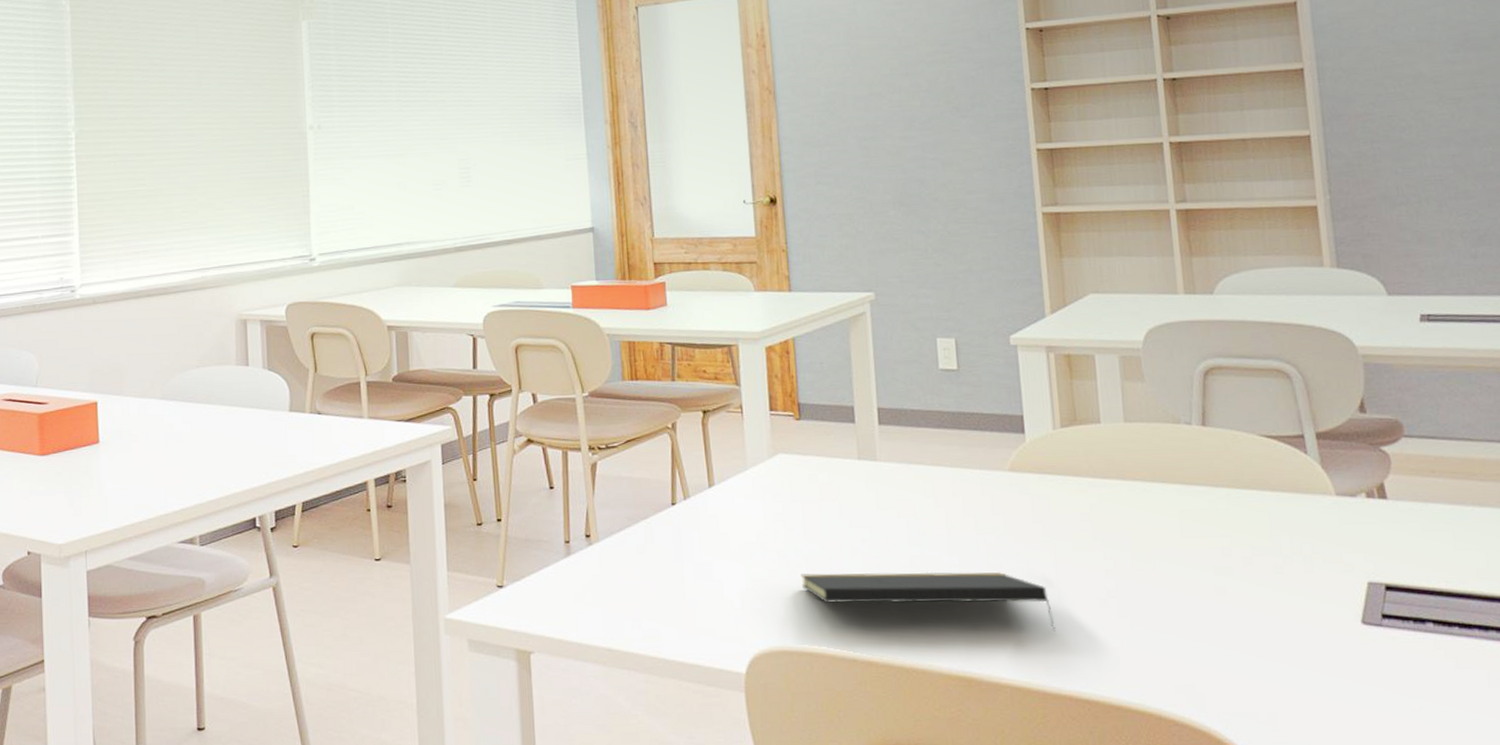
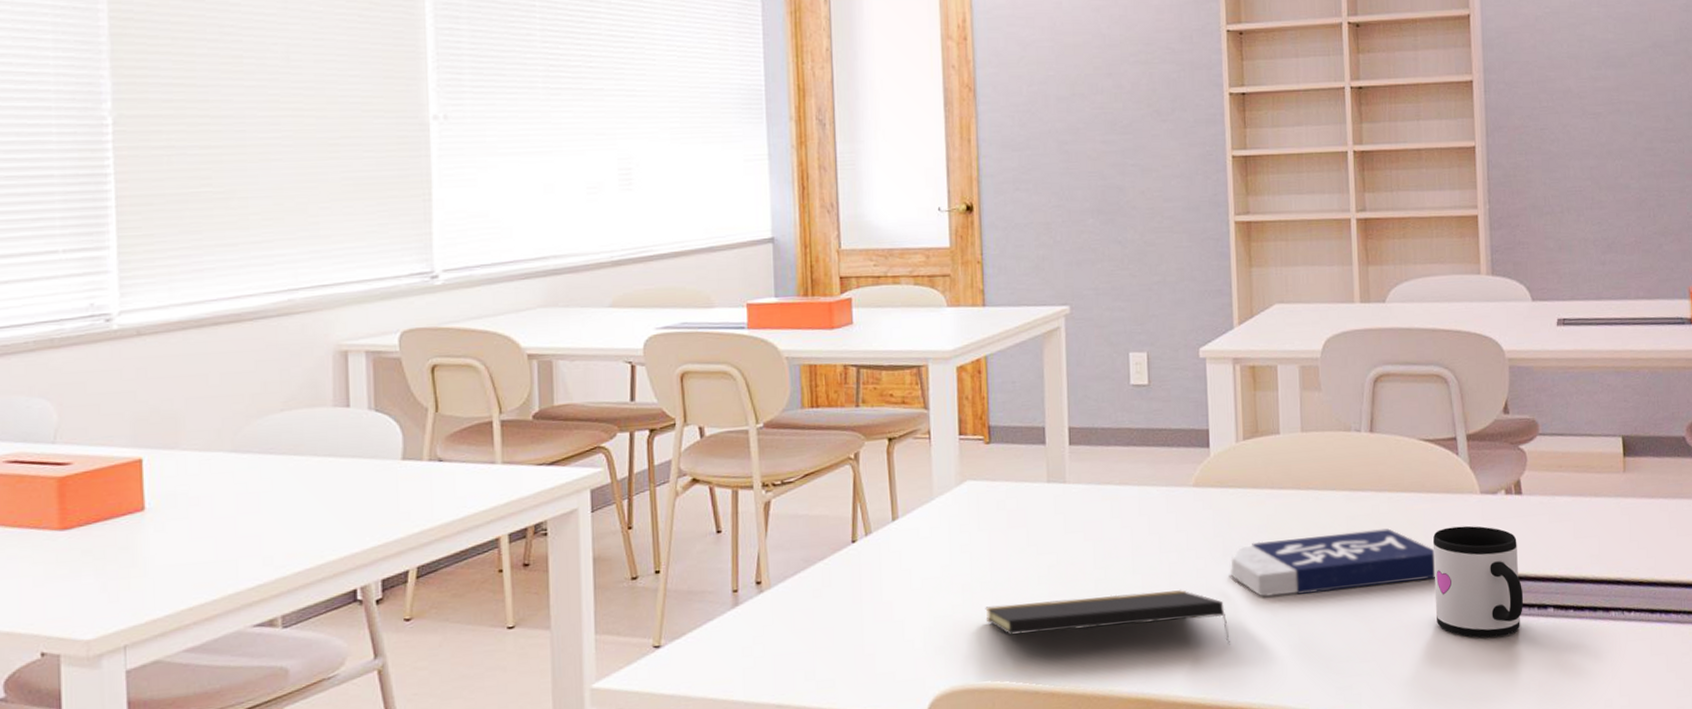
book: none [1052,525,1286,586] -> present [1230,528,1435,597]
mug: none [1281,528,1396,649] -> present [1432,525,1524,638]

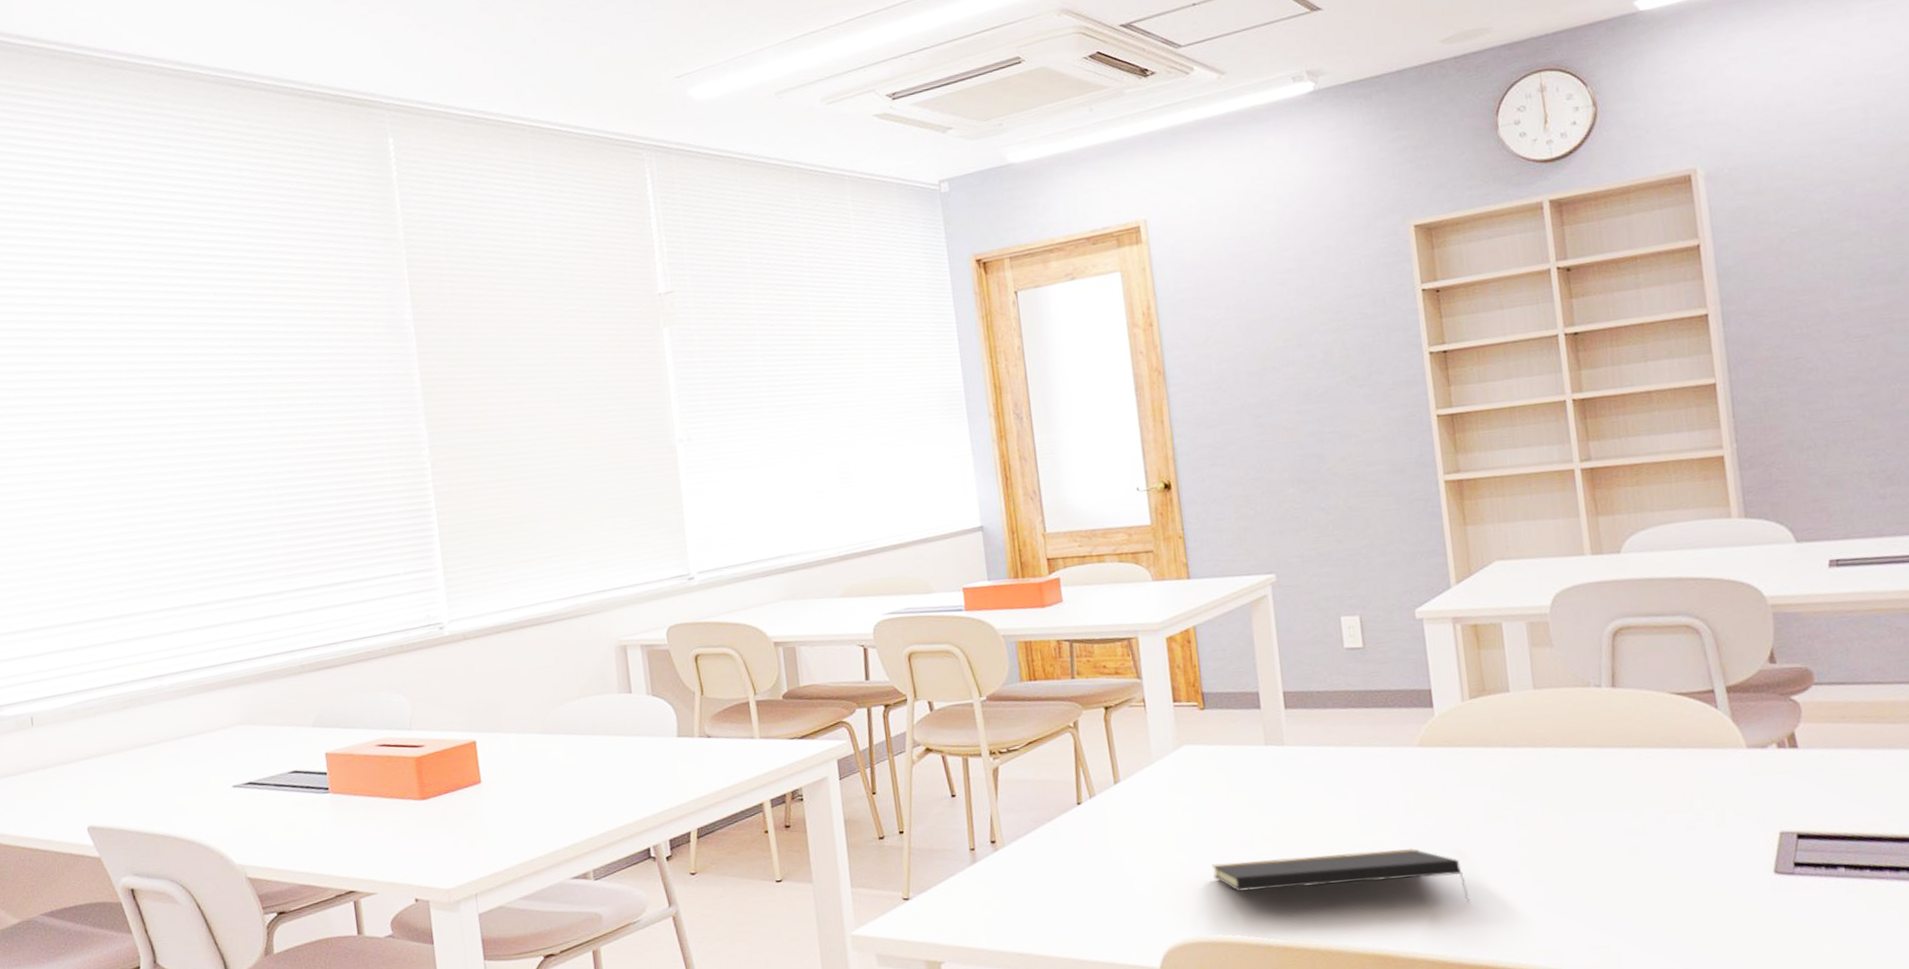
book: present [1230,528,1435,597] -> none [1464,785,1699,856]
mug: present [1432,525,1524,638] -> none [1693,781,1808,899]

